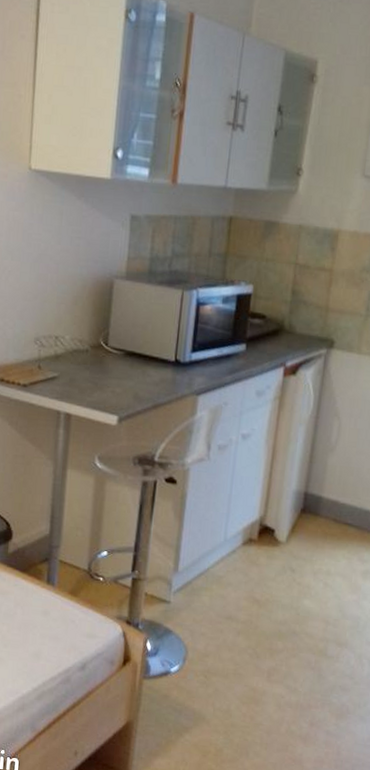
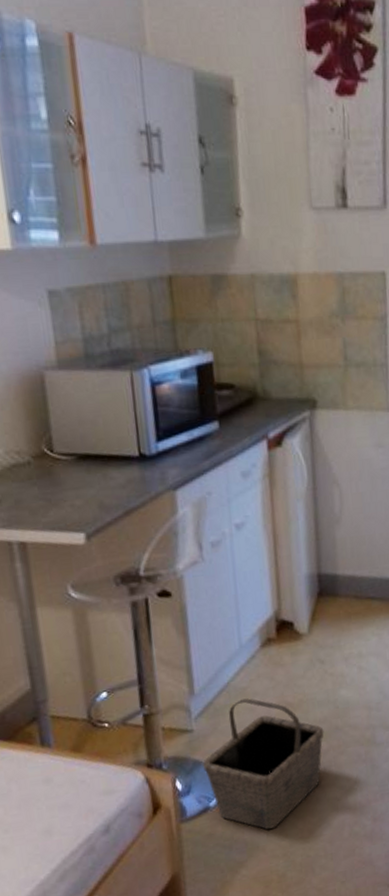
basket: none [172,585,282,706] -> present [203,698,324,830]

